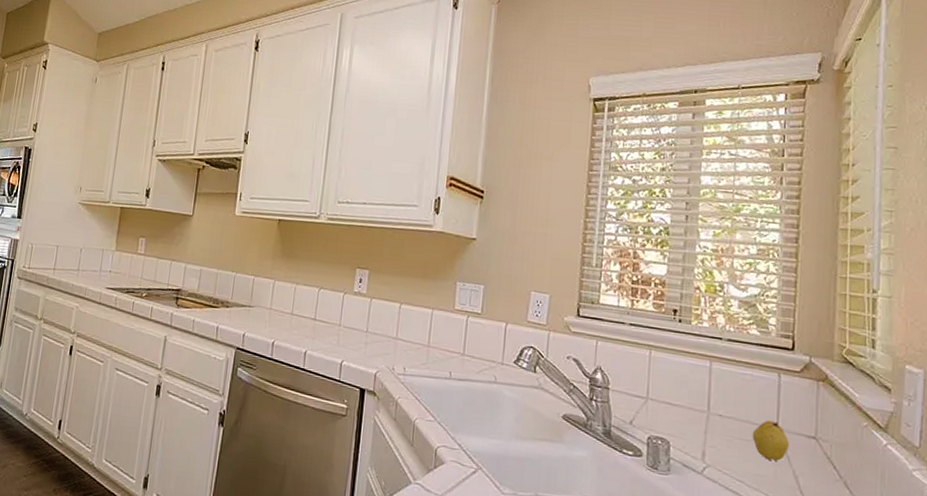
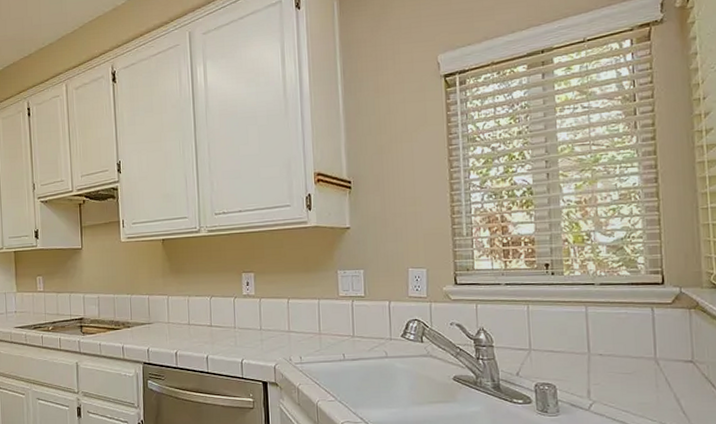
fruit: present [752,419,789,461] -> none [632,351,668,388]

